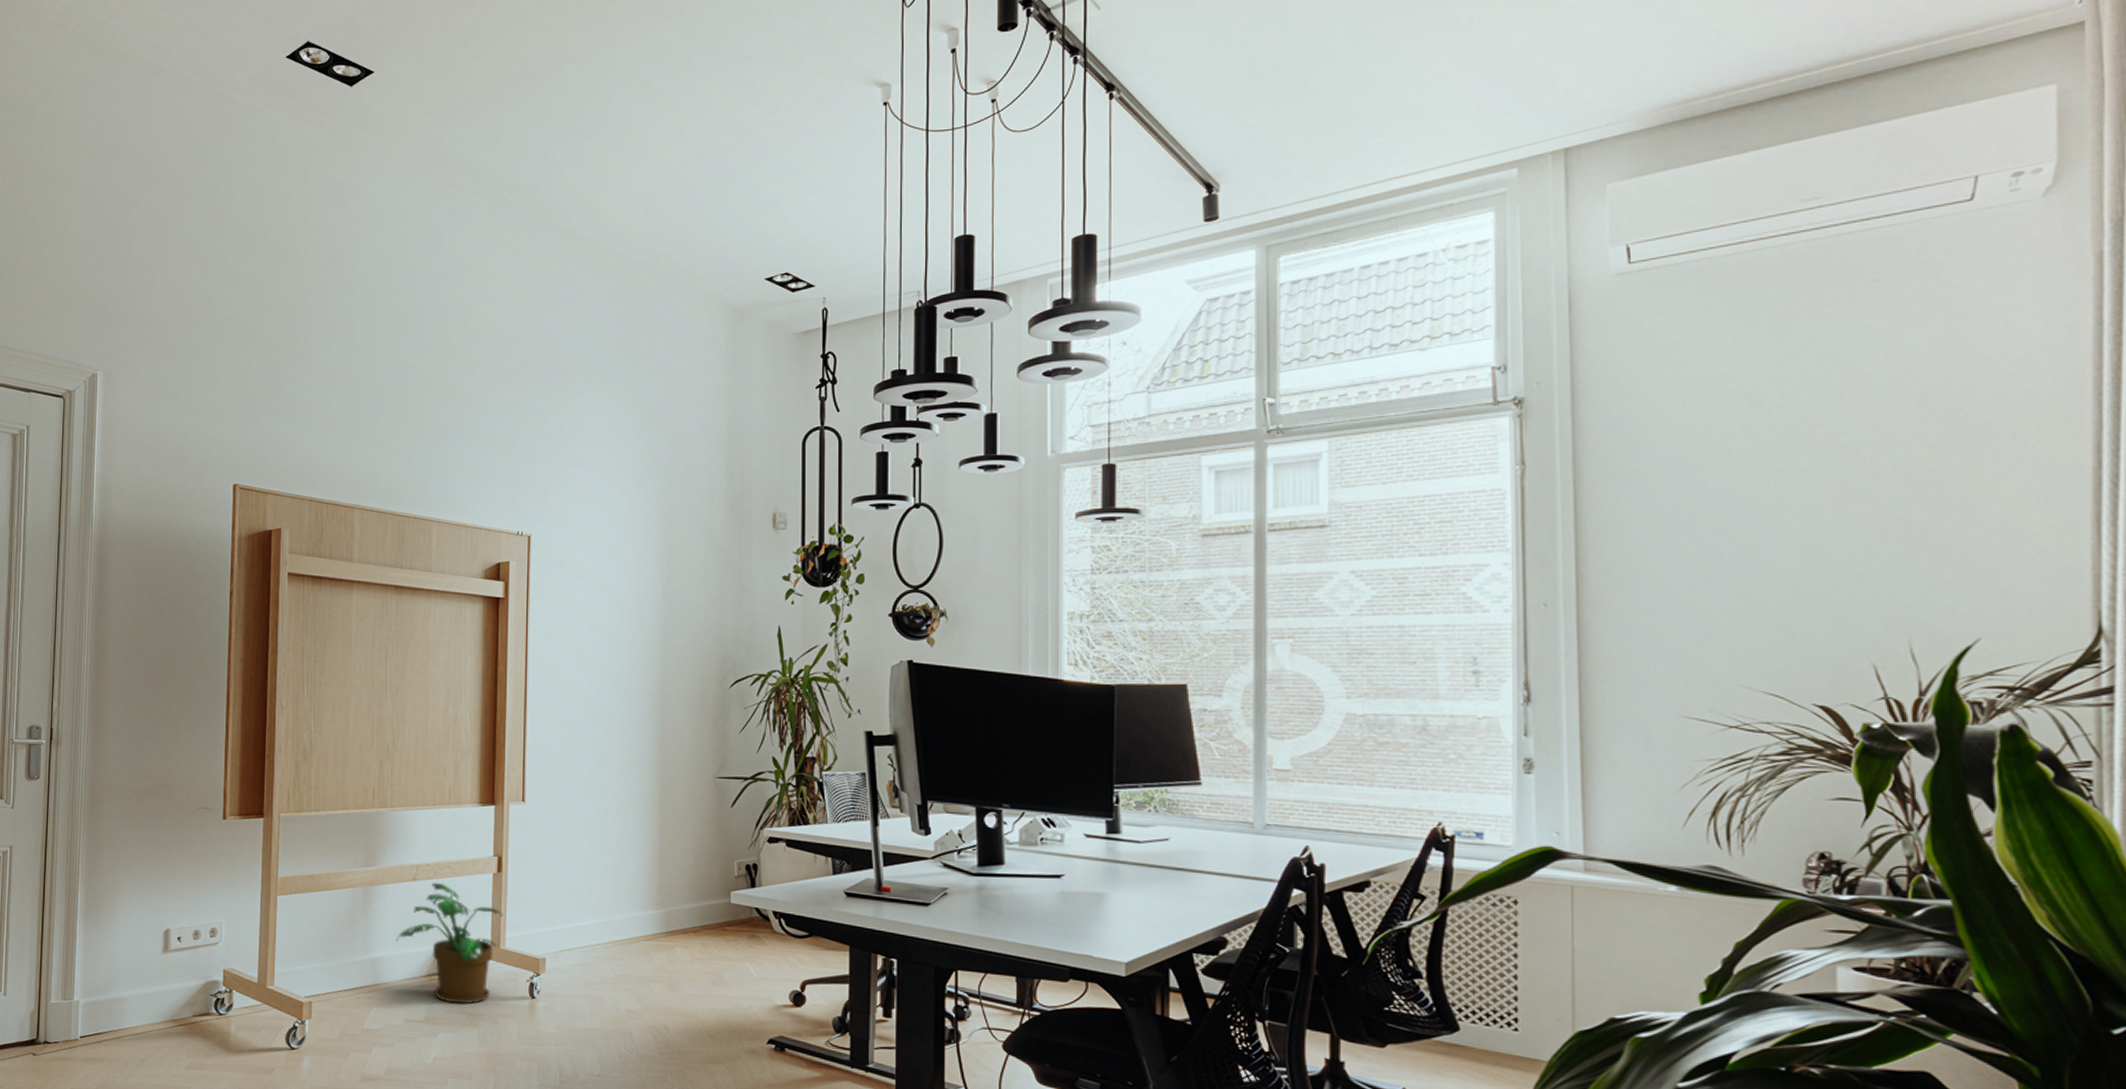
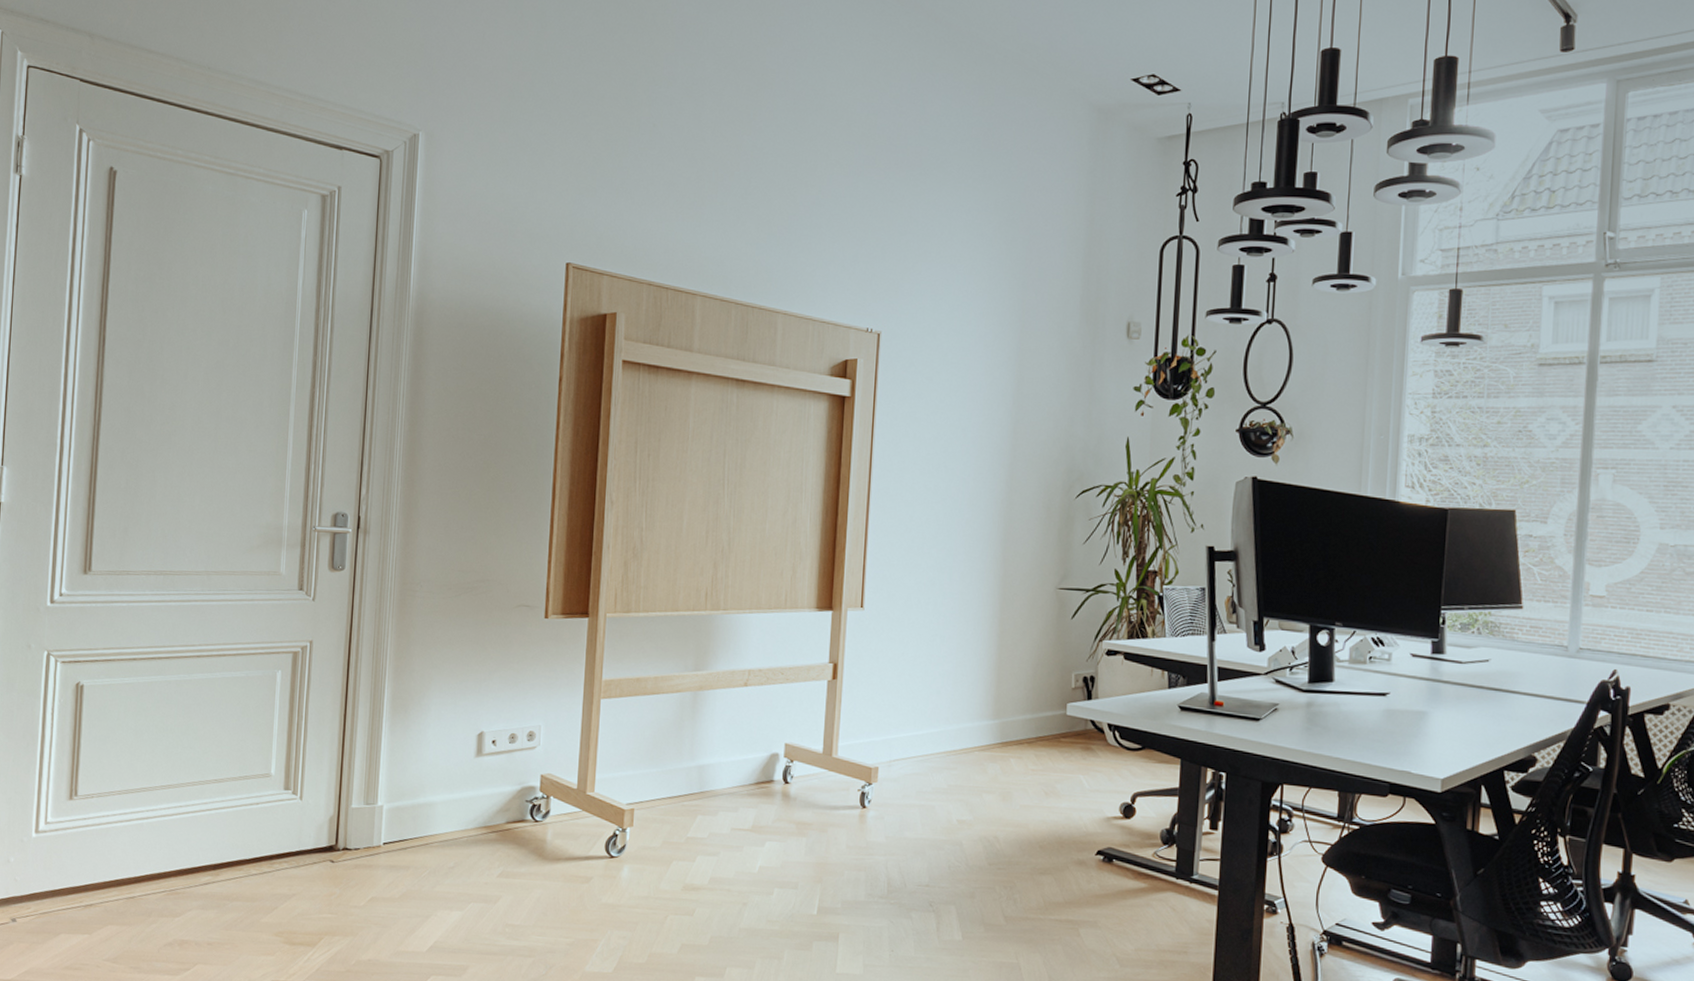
potted plant: present [396,882,503,1004] -> none [724,688,836,813]

